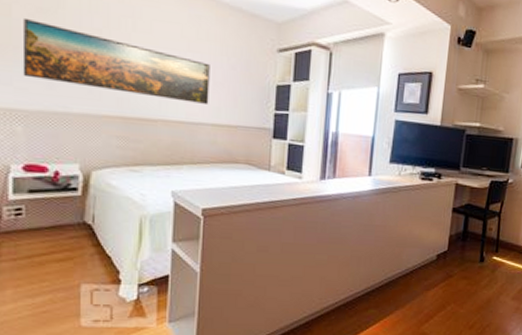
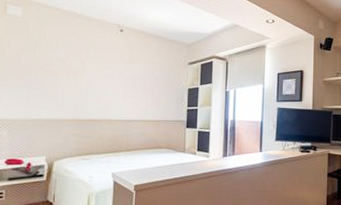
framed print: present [22,17,210,104] -> none [9,55,140,106]

